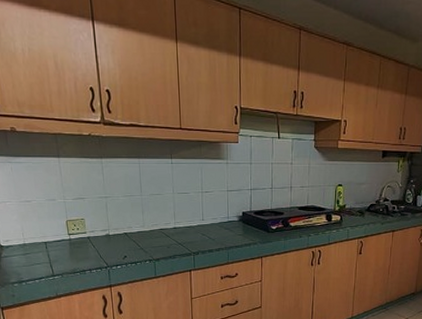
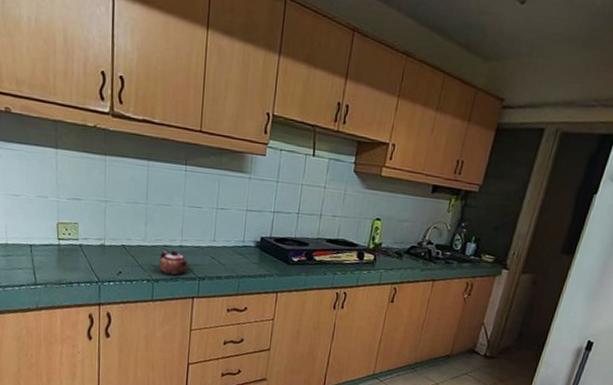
teapot: none [157,231,184,254] -> present [158,249,189,276]

